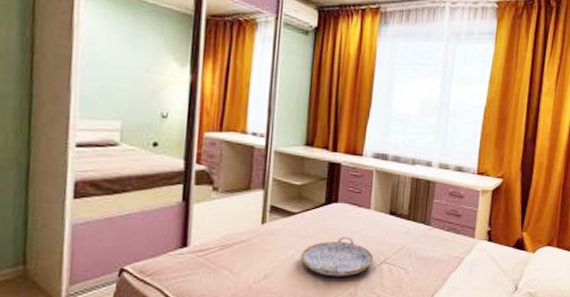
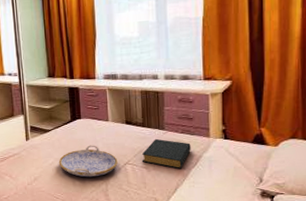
hardback book: none [400,234,455,271] -> present [141,138,191,168]

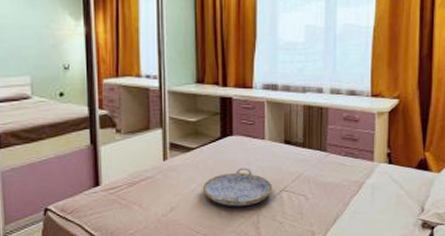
hardback book: present [141,138,191,168] -> none [299,161,354,196]

